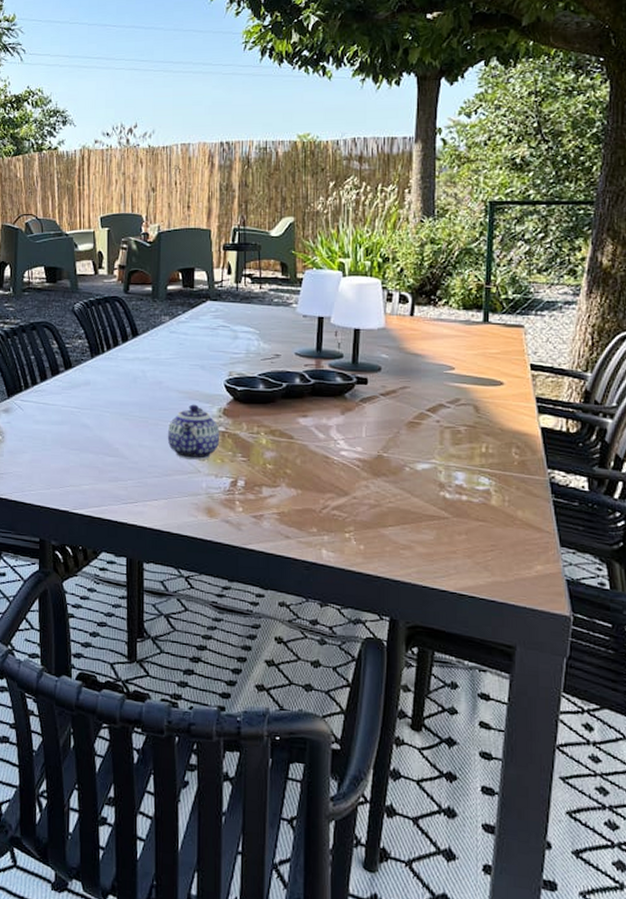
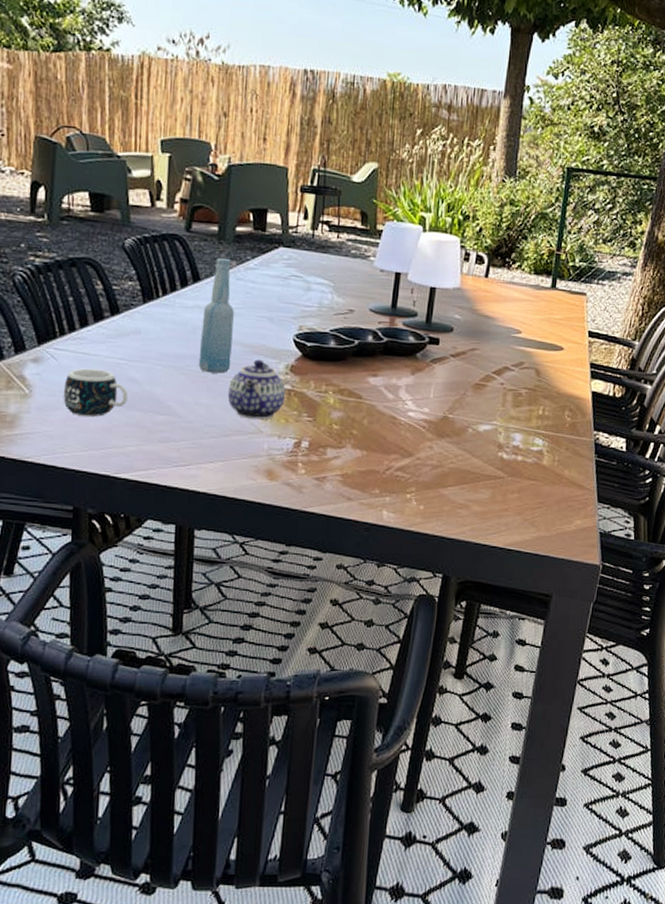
mug: none [29,416,81,459] -> present [63,368,128,417]
bottle: none [140,314,169,418] -> present [198,257,234,374]

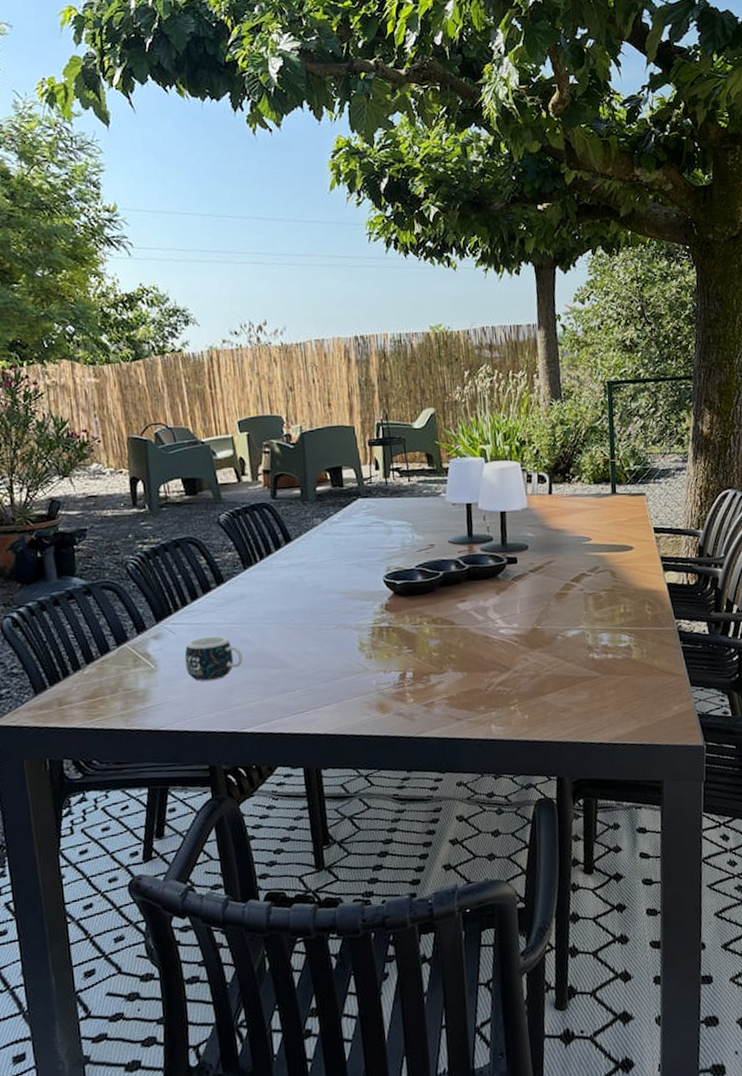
bottle: present [198,257,234,374] -> none [298,516,331,624]
teapot: present [227,359,286,420] -> none [331,603,385,660]

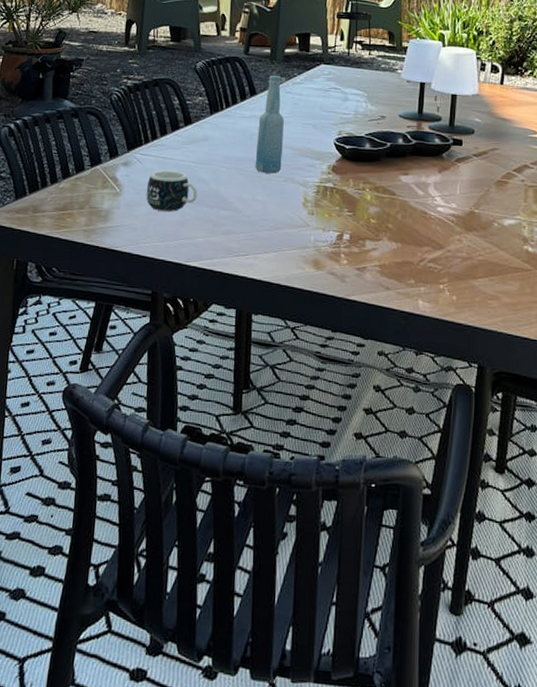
bottle: none [298,516,331,624] -> present [255,75,284,174]

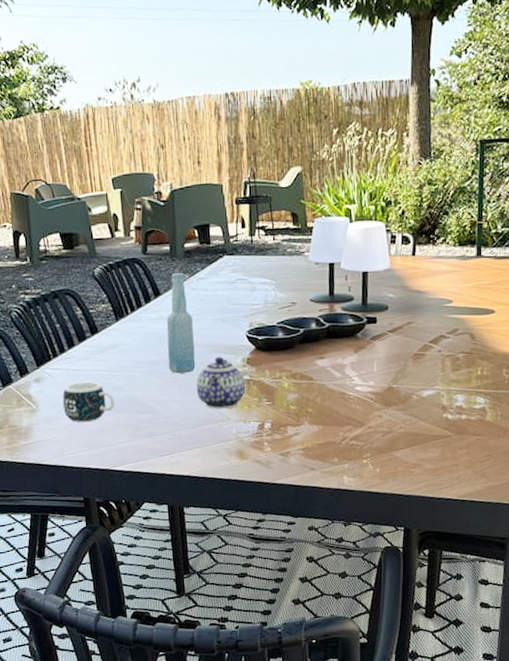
teapot: none [279,161,329,214] -> present [196,356,246,409]

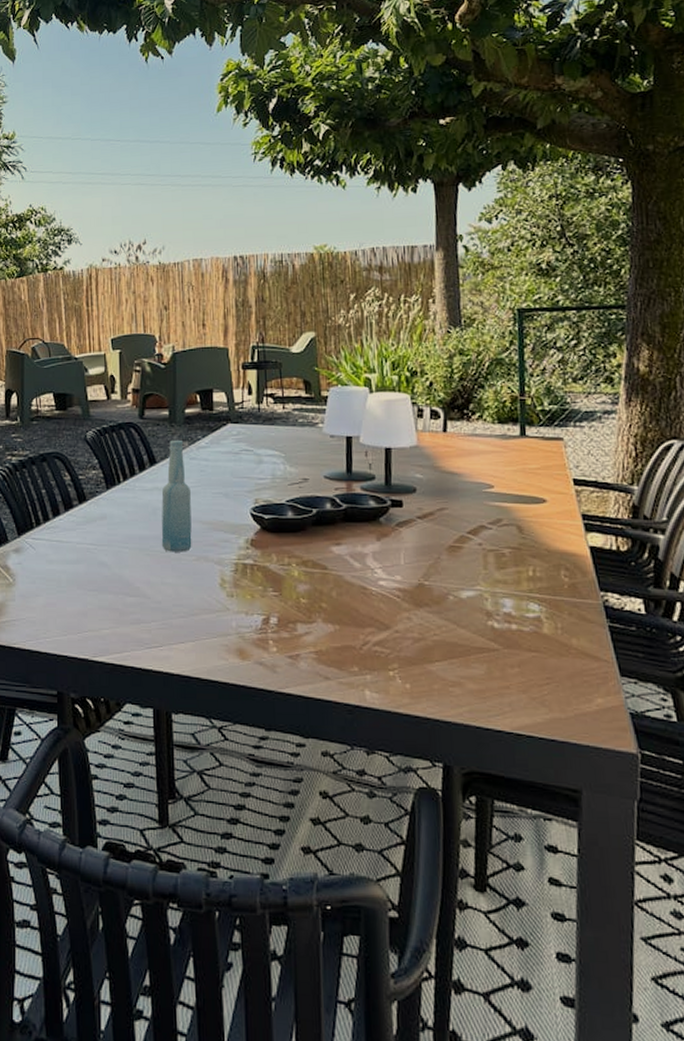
mug: present [62,381,115,423] -> none [42,555,99,602]
teapot: present [196,356,246,409] -> none [191,536,249,596]

